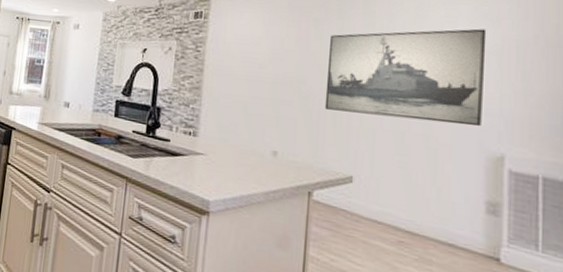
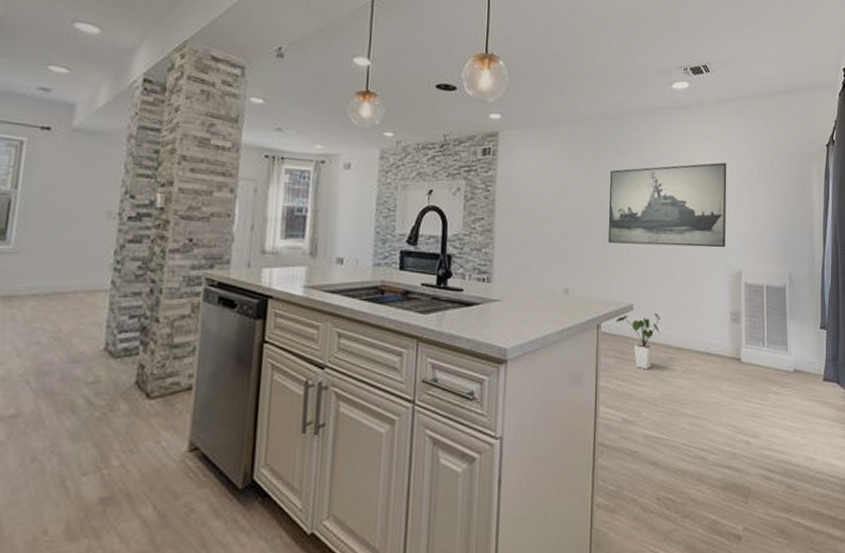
house plant: none [331,186,388,249] -> present [616,313,661,370]

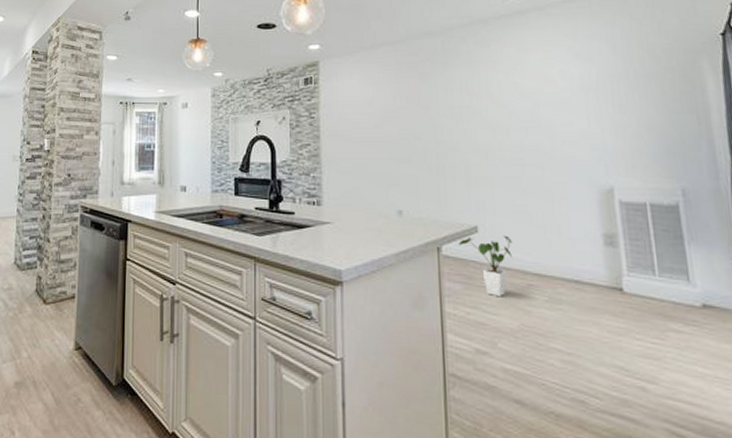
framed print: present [607,162,727,248] -> none [439,67,589,162]

